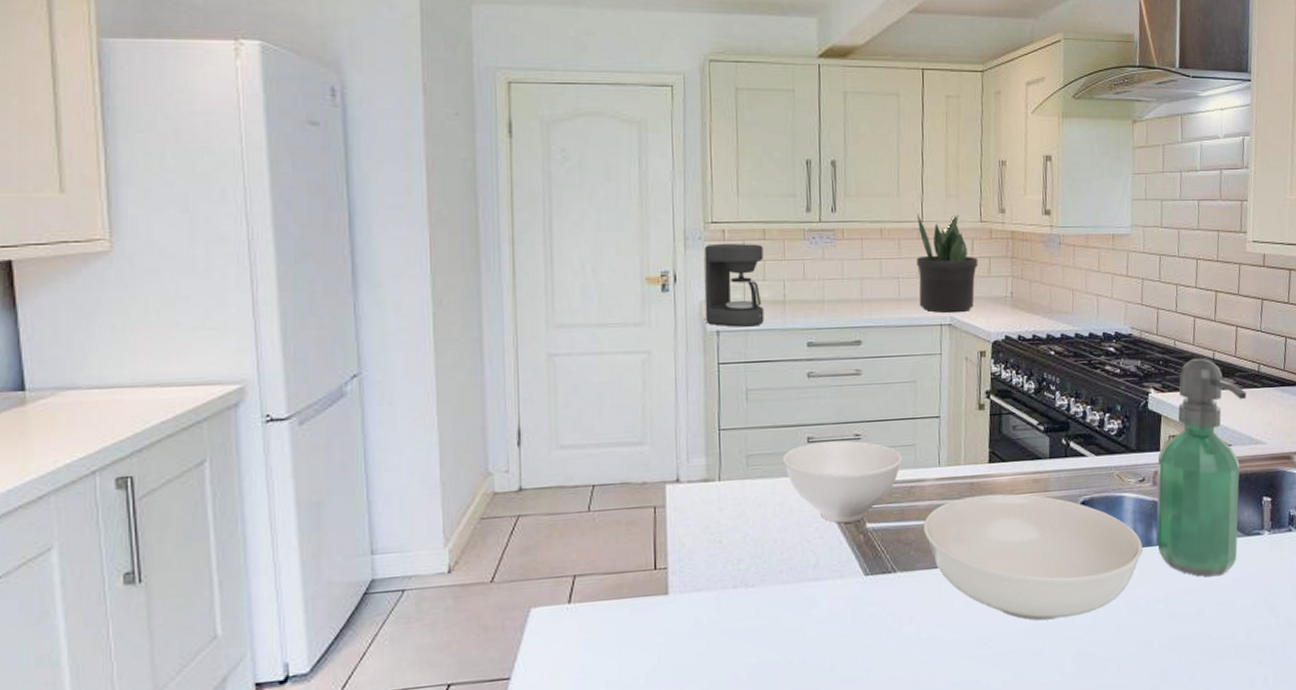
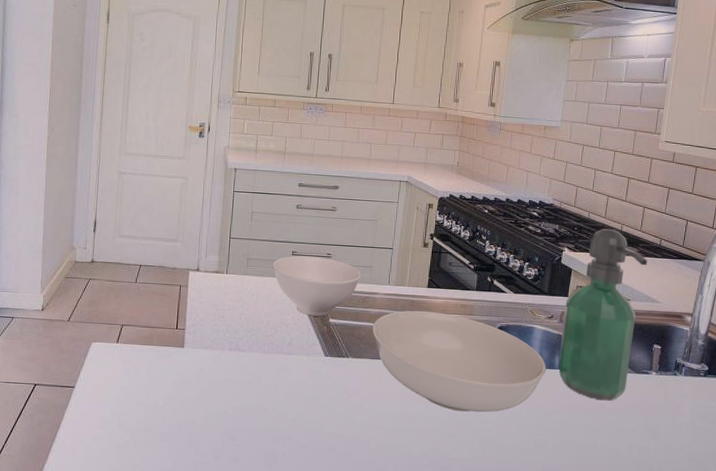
coffee maker: present [704,243,764,327] -> none [227,107,273,168]
planter: present [917,214,978,314] -> none [385,98,434,174]

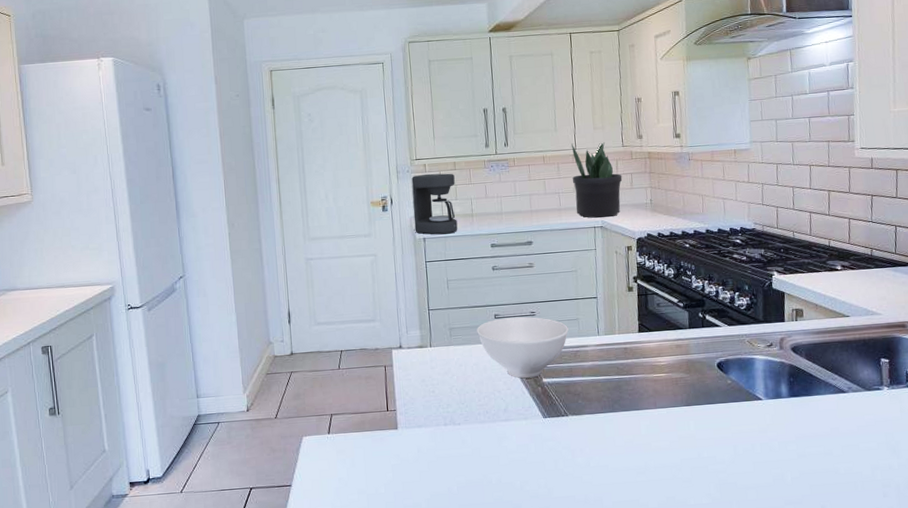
coffee maker: none [227,107,273,168] -> present [411,173,458,235]
bowl: present [372,310,547,413] -> none [588,356,774,456]
planter: none [385,98,434,174] -> present [572,142,623,218]
soap dispenser: present [557,228,647,401] -> none [783,245,861,424]

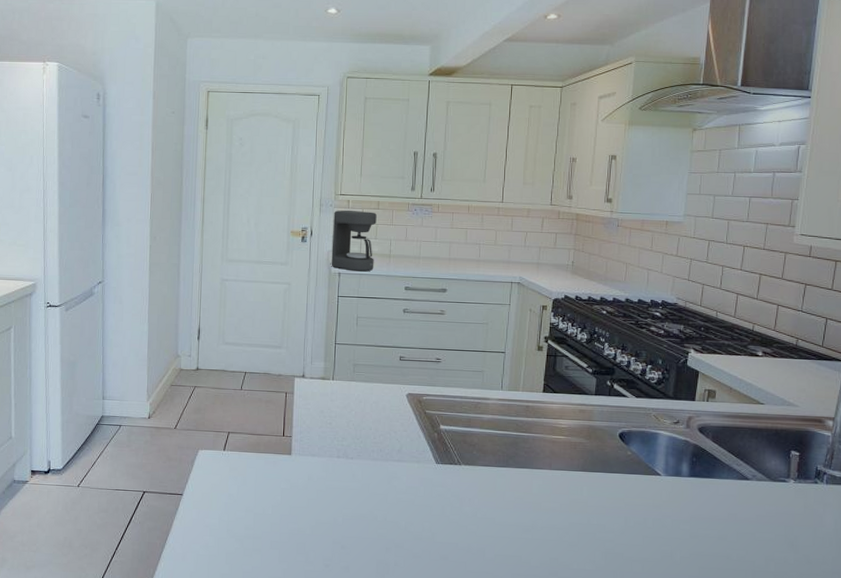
bowl: present [476,316,570,379] -> none [379,361,473,423]
planter: present [572,142,623,218] -> none [495,196,546,275]

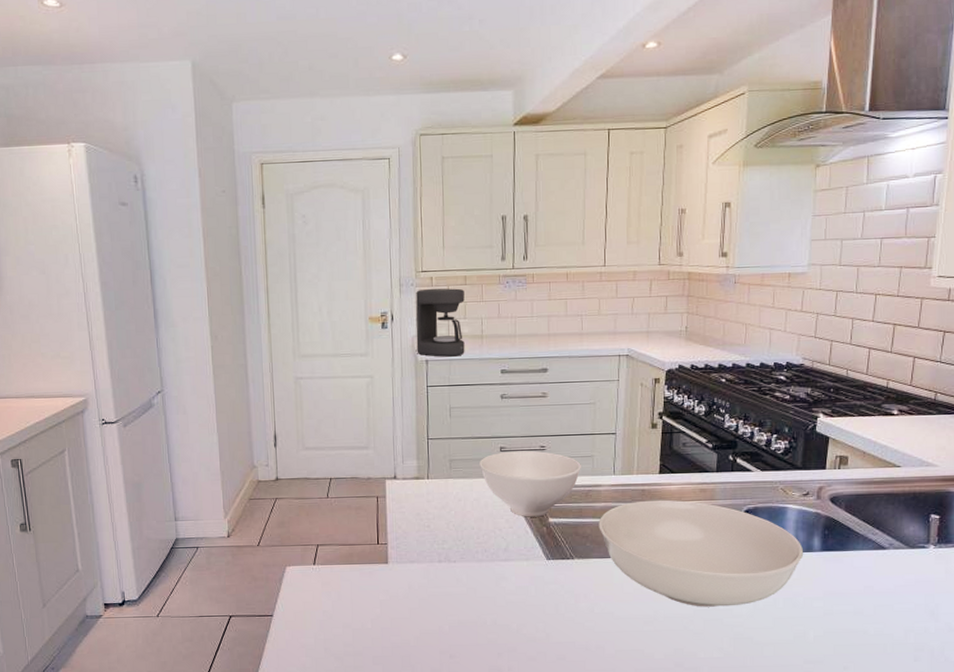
bowl: none [379,361,473,423] -> present [478,450,582,517]
bowl: none [485,416,673,522] -> present [598,499,804,607]

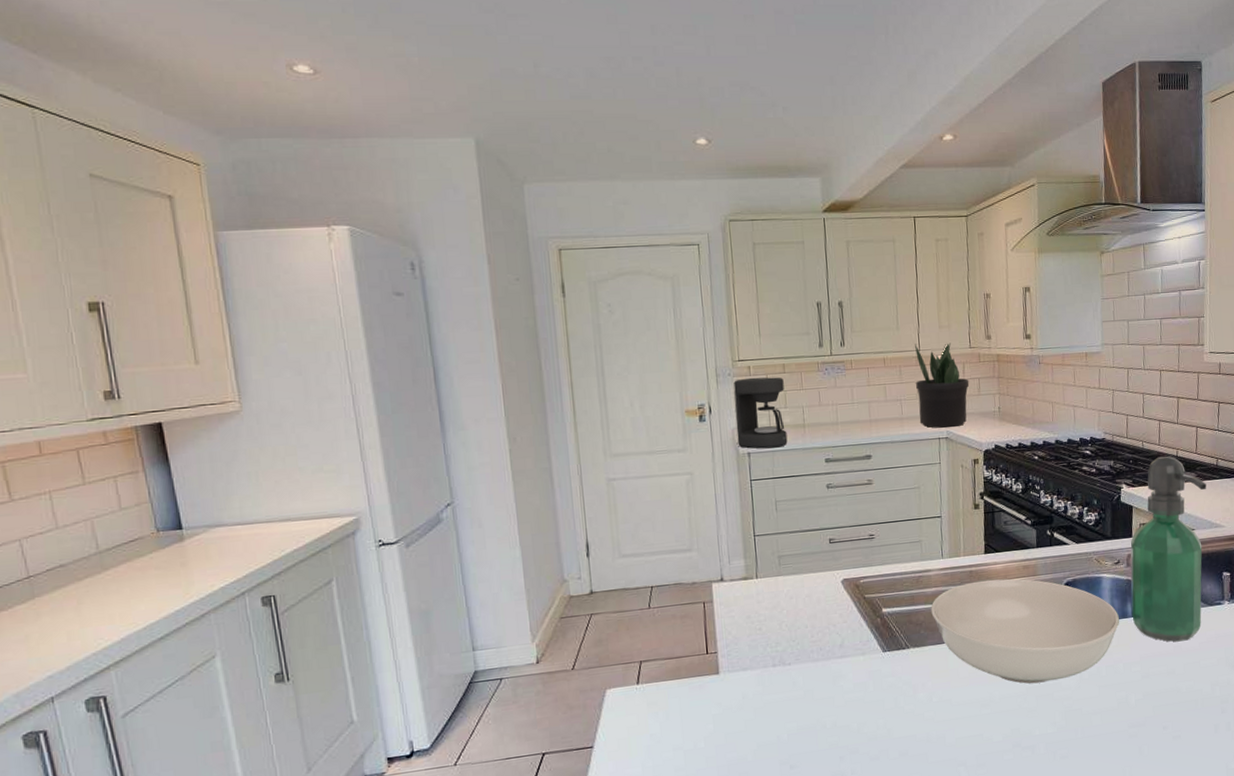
bowl: present [478,450,582,517] -> none [808,540,911,610]
planter: none [599,259,656,346] -> present [915,343,970,428]
soap dispenser: none [817,386,920,582] -> present [1130,456,1207,642]

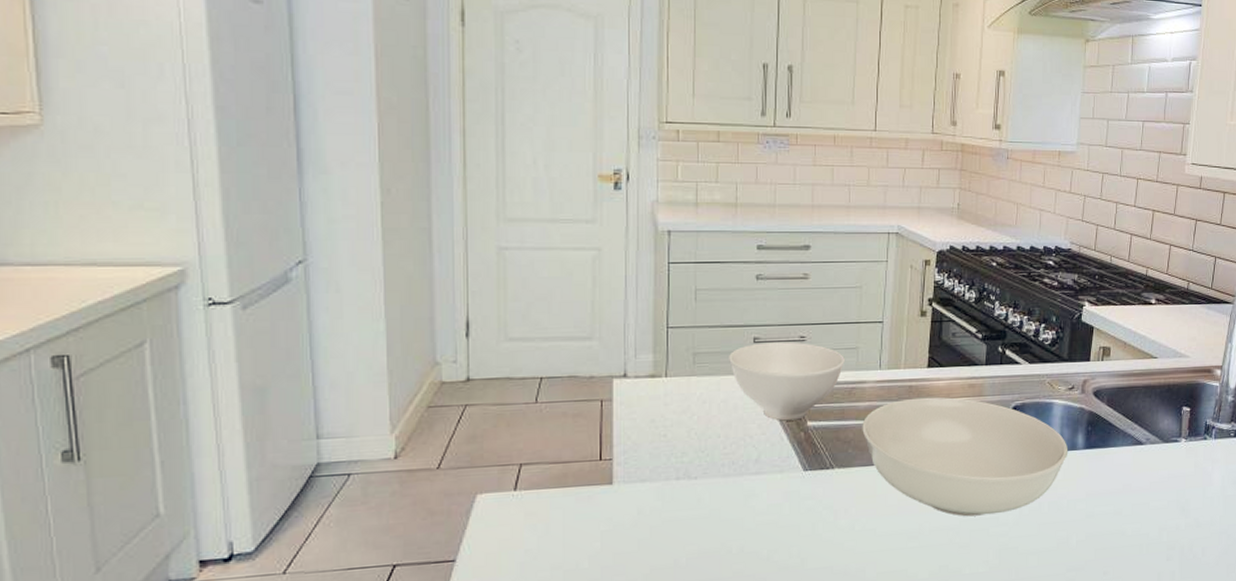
coffee maker: present [733,377,788,449] -> none [657,143,717,228]
bowl: none [808,540,911,610] -> present [728,341,846,421]
planter: present [915,343,970,428] -> none [868,123,928,222]
soap dispenser: present [1130,456,1207,642] -> none [1080,274,1175,480]

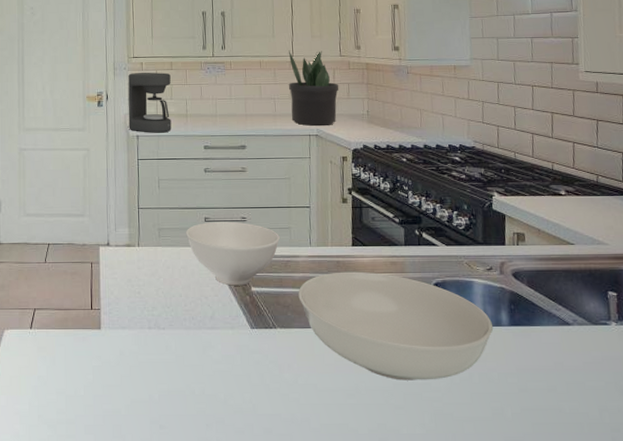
coffee maker: none [657,143,717,228] -> present [128,72,172,133]
planter: none [868,123,928,222] -> present [289,50,339,127]

